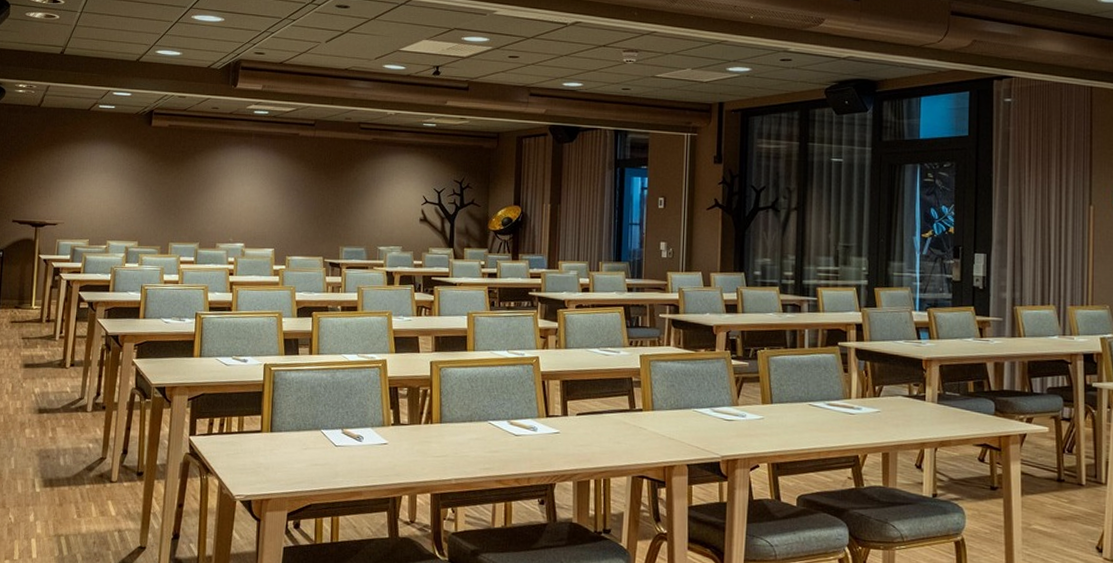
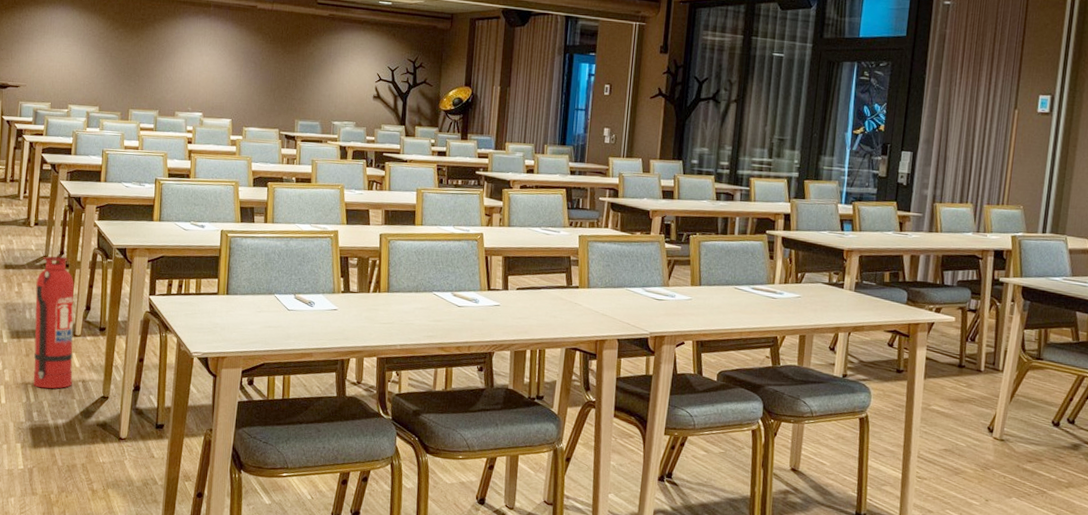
fire extinguisher: none [66,398,111,541] -> present [33,256,74,389]

